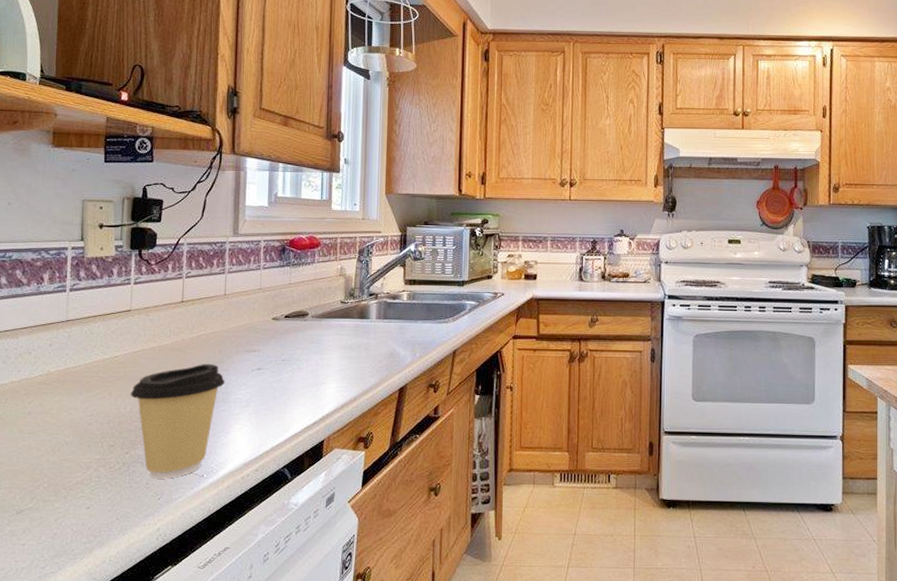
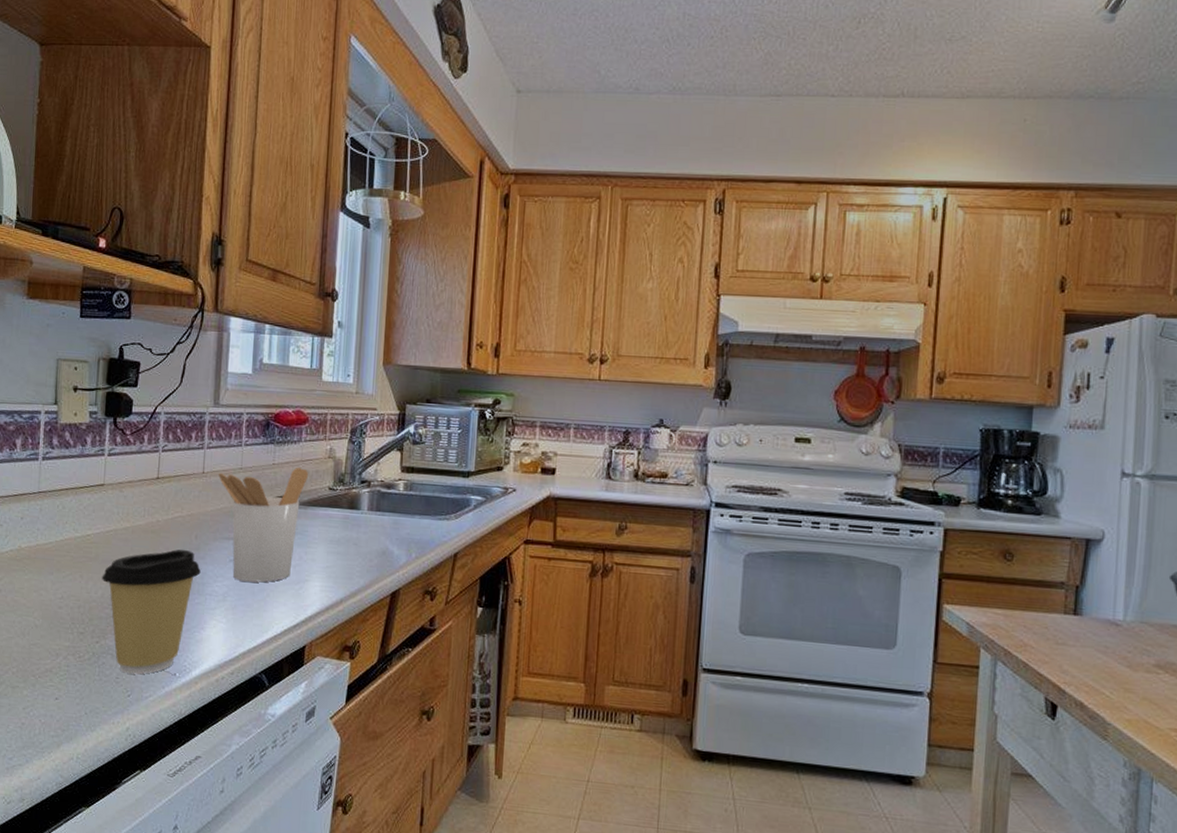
utensil holder: none [239,285,322,388] -> present [218,466,309,583]

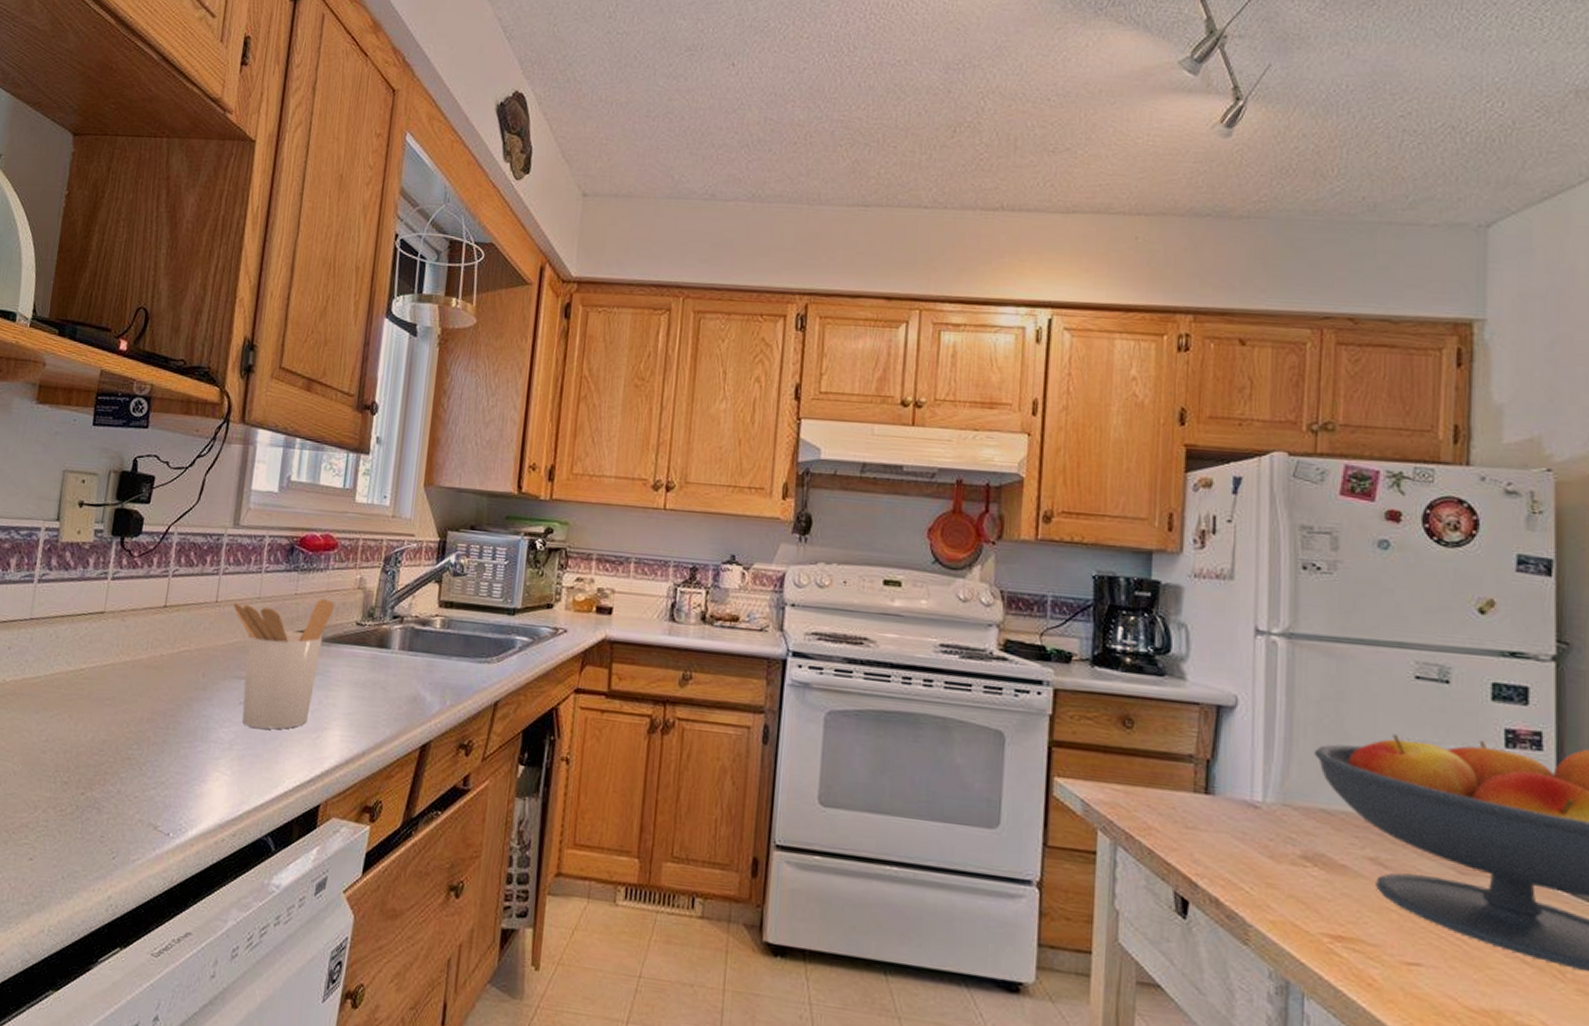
coffee cup: present [101,549,201,675] -> none [93,688,206,833]

